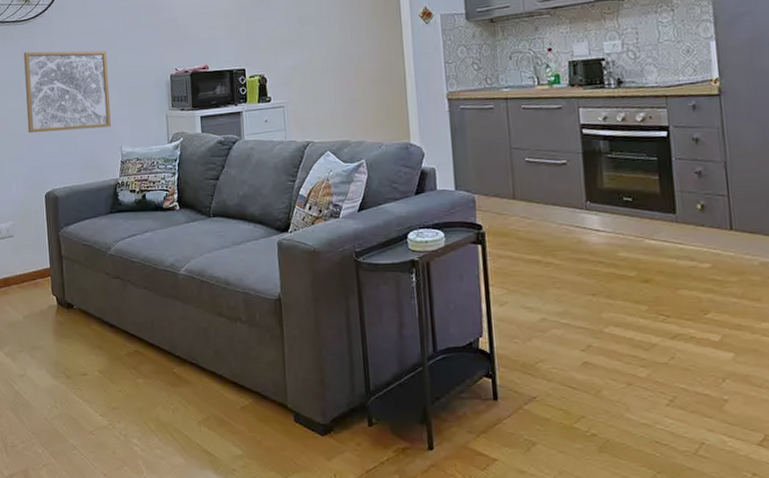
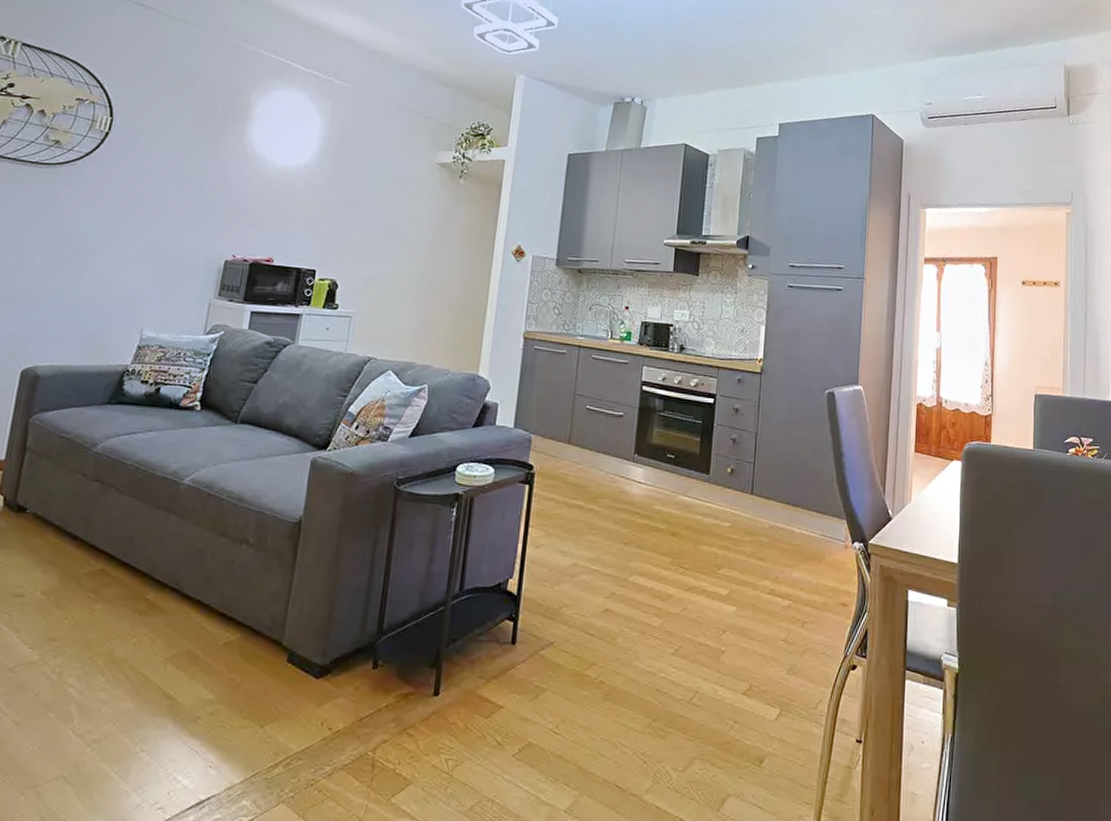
wall art: present [23,50,111,133] -> none [17,200,150,305]

